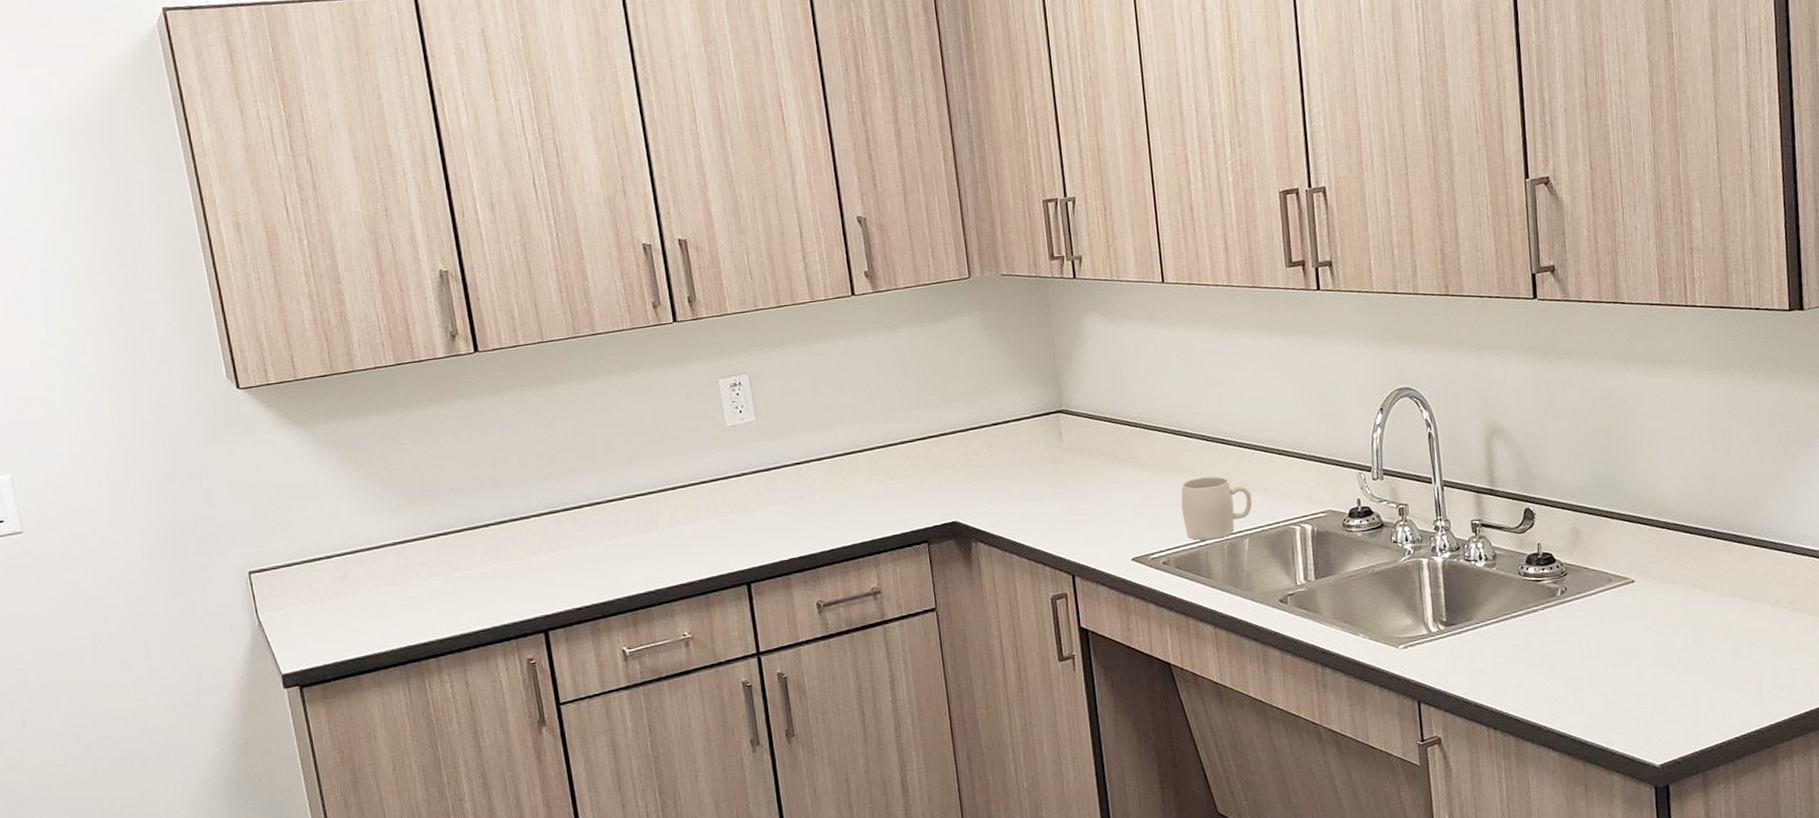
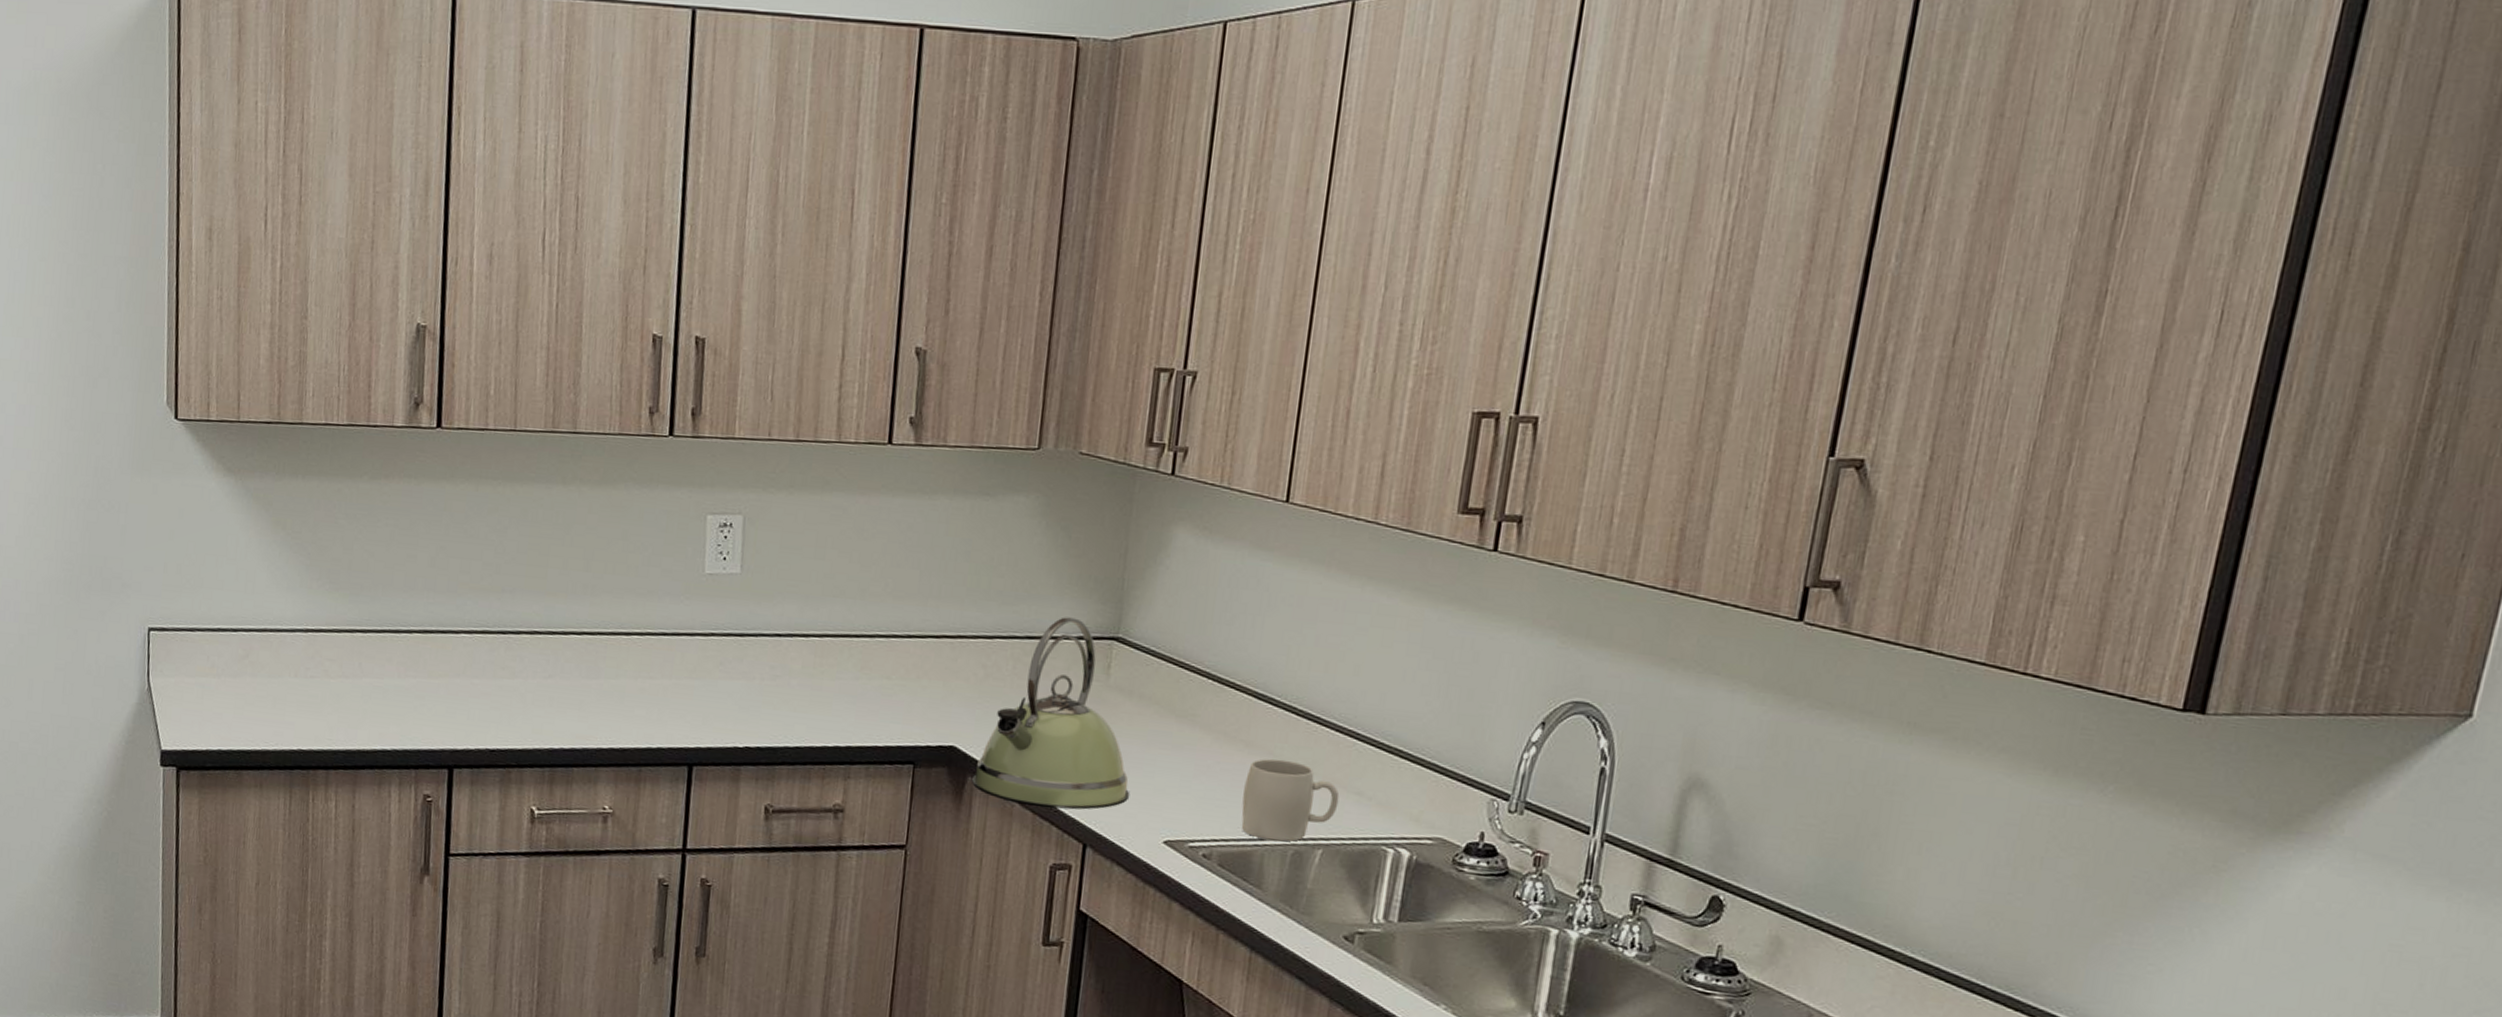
kettle: none [976,402,1098,555] -> present [972,617,1129,810]

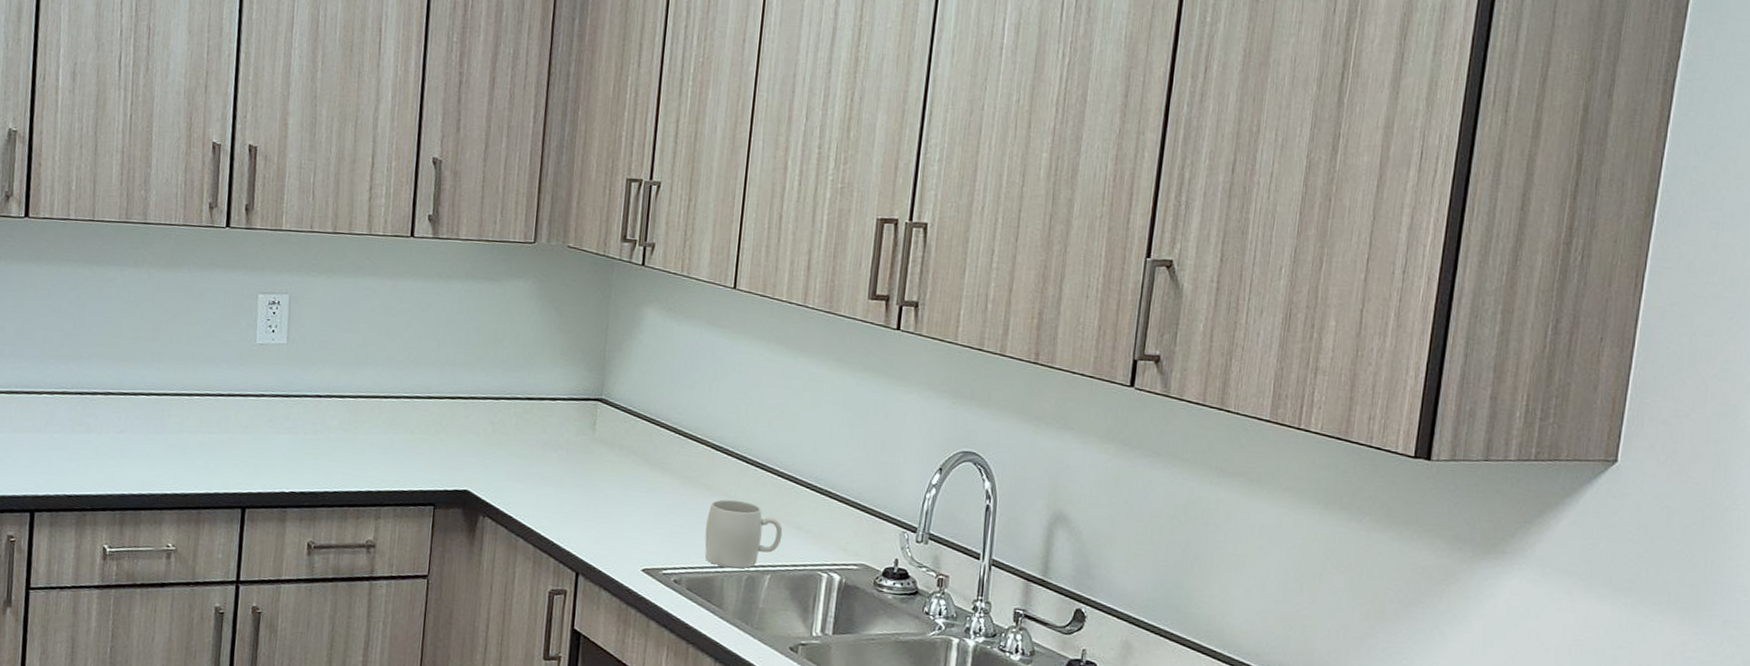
kettle: present [972,617,1129,810] -> none [483,381,613,544]

